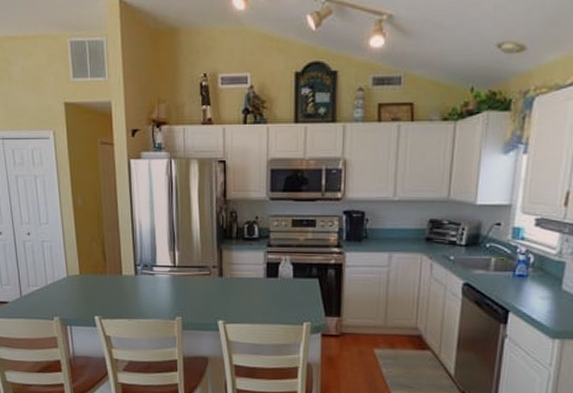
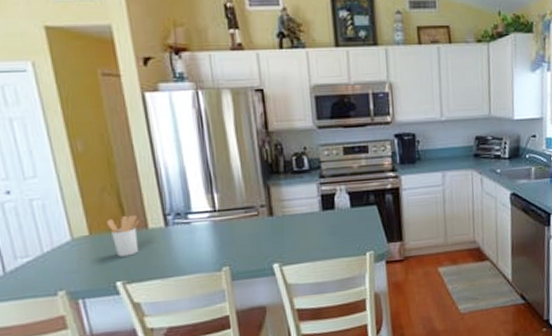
utensil holder: none [92,261,116,296] -> present [105,214,140,257]

